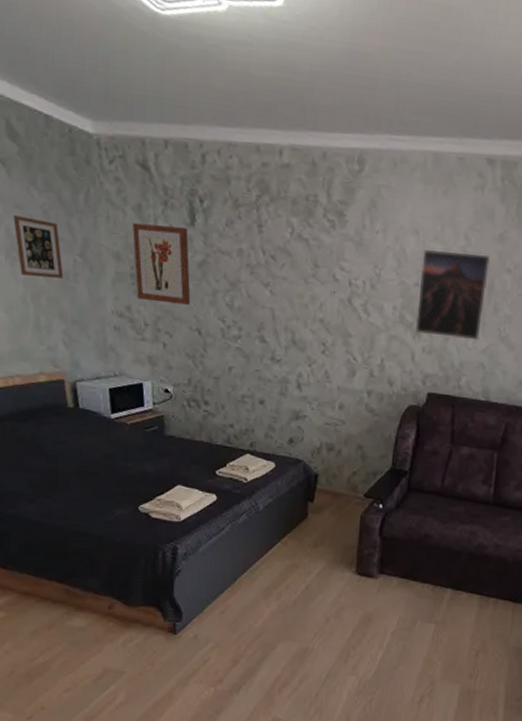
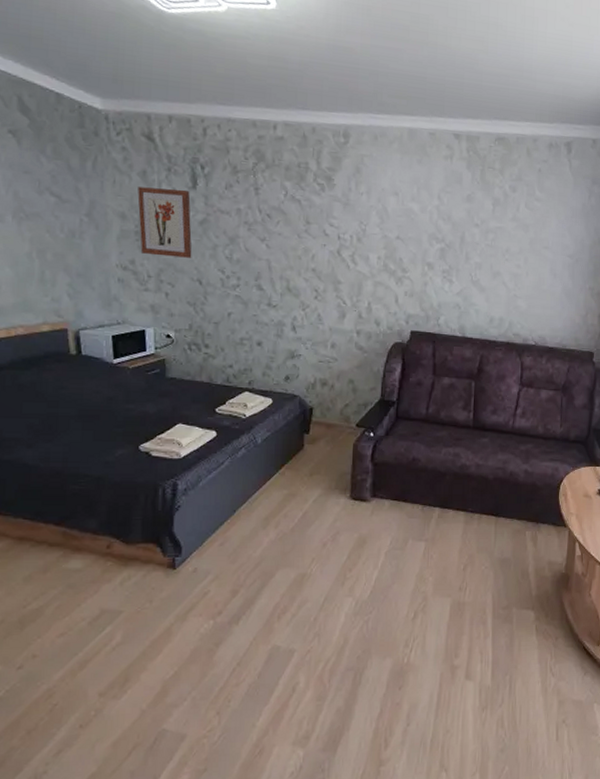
picture frame: present [13,215,64,279] -> none [21,180,70,236]
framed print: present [415,250,491,340] -> none [397,208,461,284]

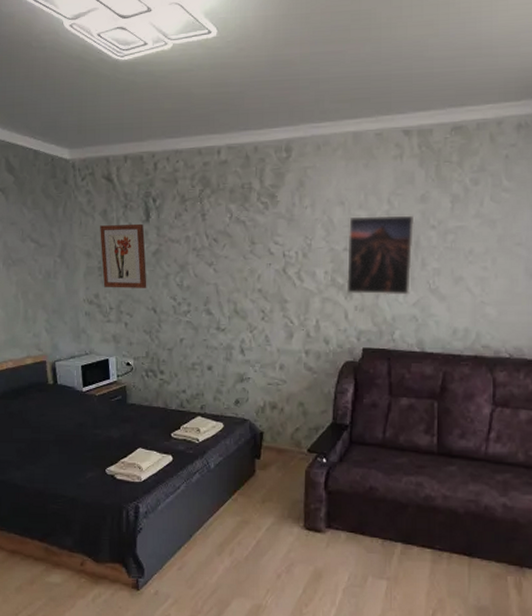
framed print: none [397,208,461,284] -> present [346,215,415,295]

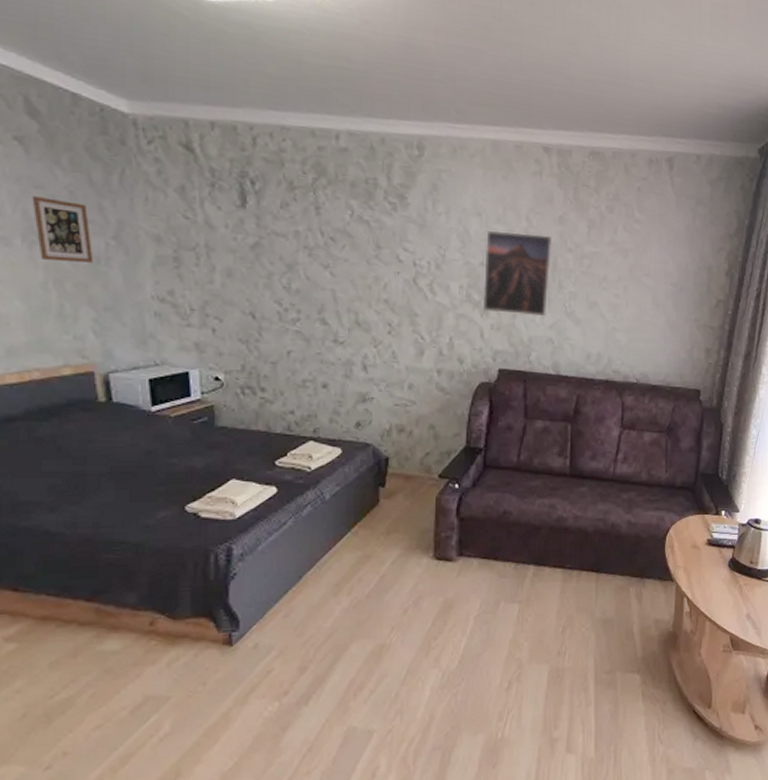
picture frame: none [9,231,47,277] -> present [32,196,94,263]
wall art: present [100,223,147,288] -> none [175,205,243,288]

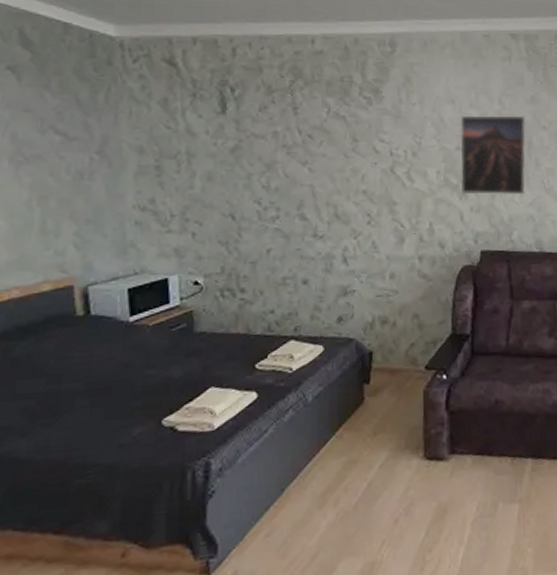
picture frame: present [32,196,94,263] -> none [20,120,78,179]

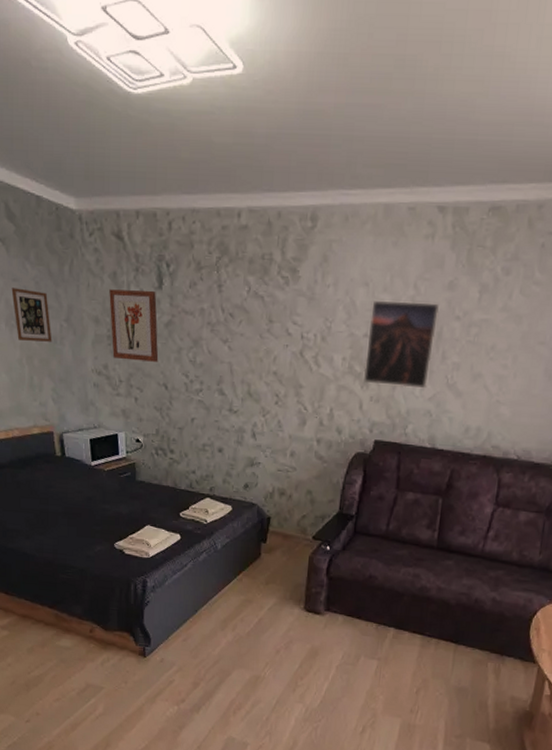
picture frame: none [20,120,78,179] -> present [11,288,52,342]
wall art: none [158,115,223,192] -> present [109,289,159,362]

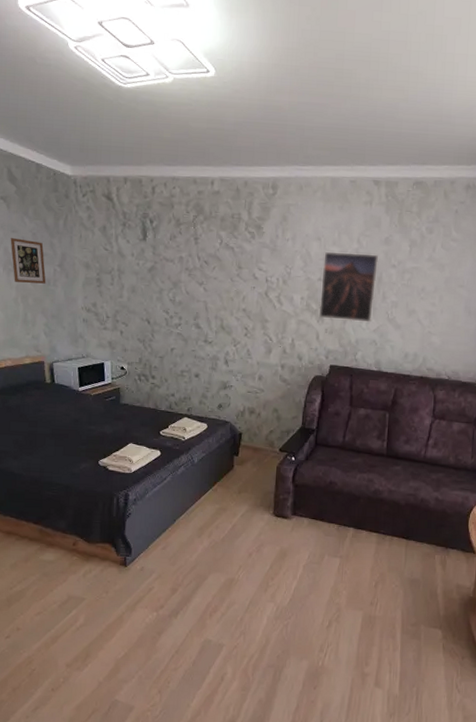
wall art: present [109,289,159,362] -> none [99,240,142,301]

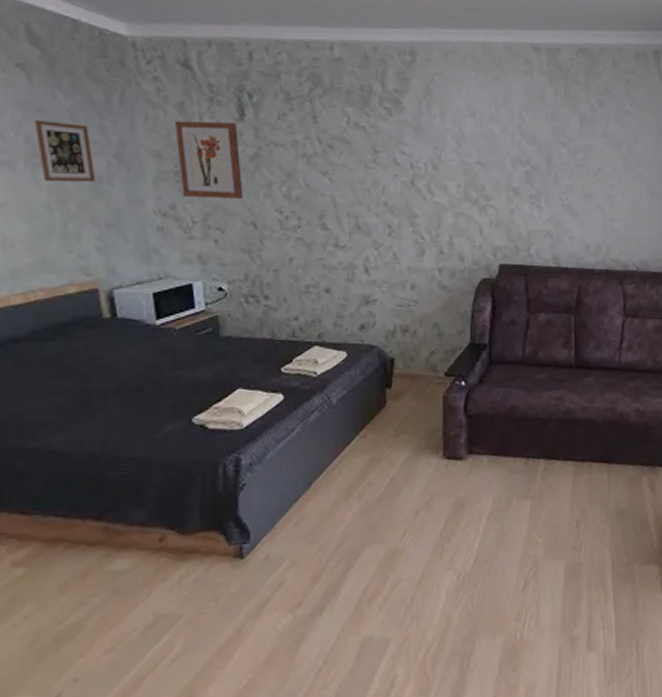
wall art: none [99,240,142,301] -> present [175,121,244,199]
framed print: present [319,252,379,322] -> none [480,130,546,211]

